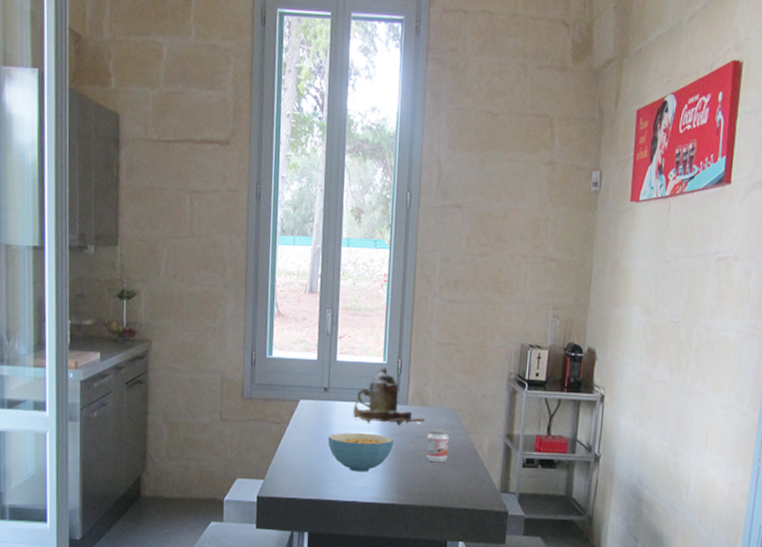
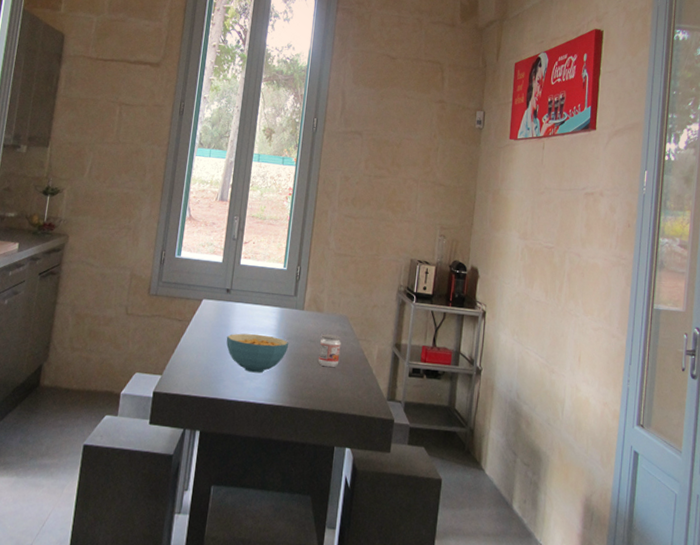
teapot: present [353,368,426,426] -> none [252,273,320,330]

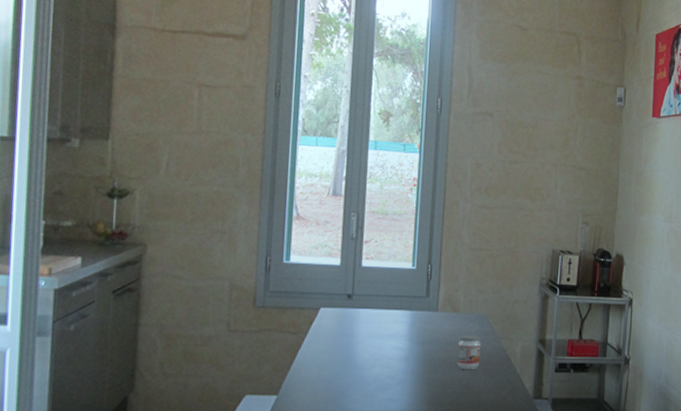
cereal bowl: present [226,333,289,373] -> none [351,341,424,383]

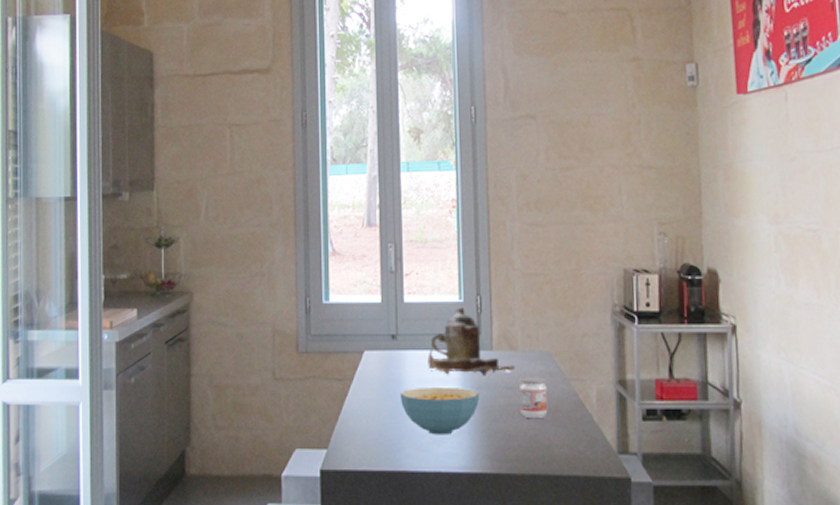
cereal bowl: none [351,341,424,383] -> present [400,386,480,435]
teapot: none [379,273,457,333] -> present [427,307,516,376]

